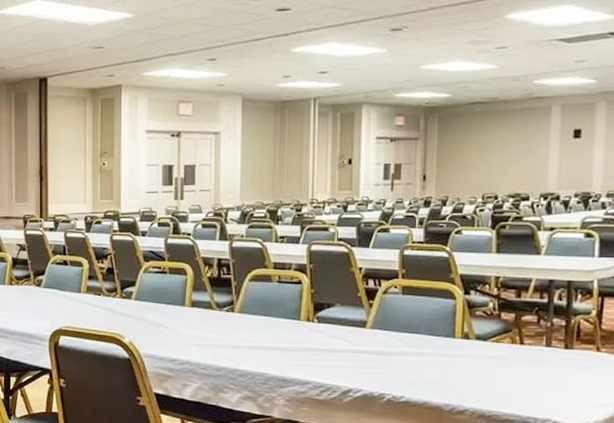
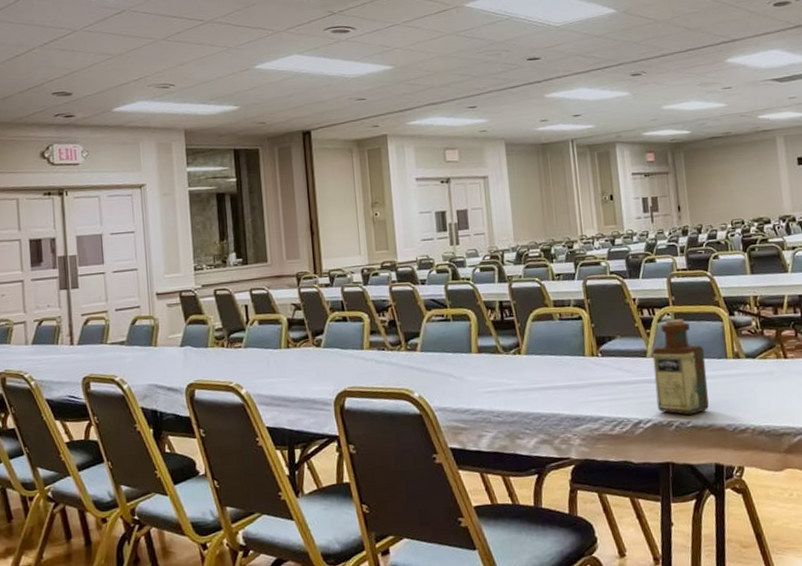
bottle: none [370,293,430,390] -> present [652,319,709,415]

